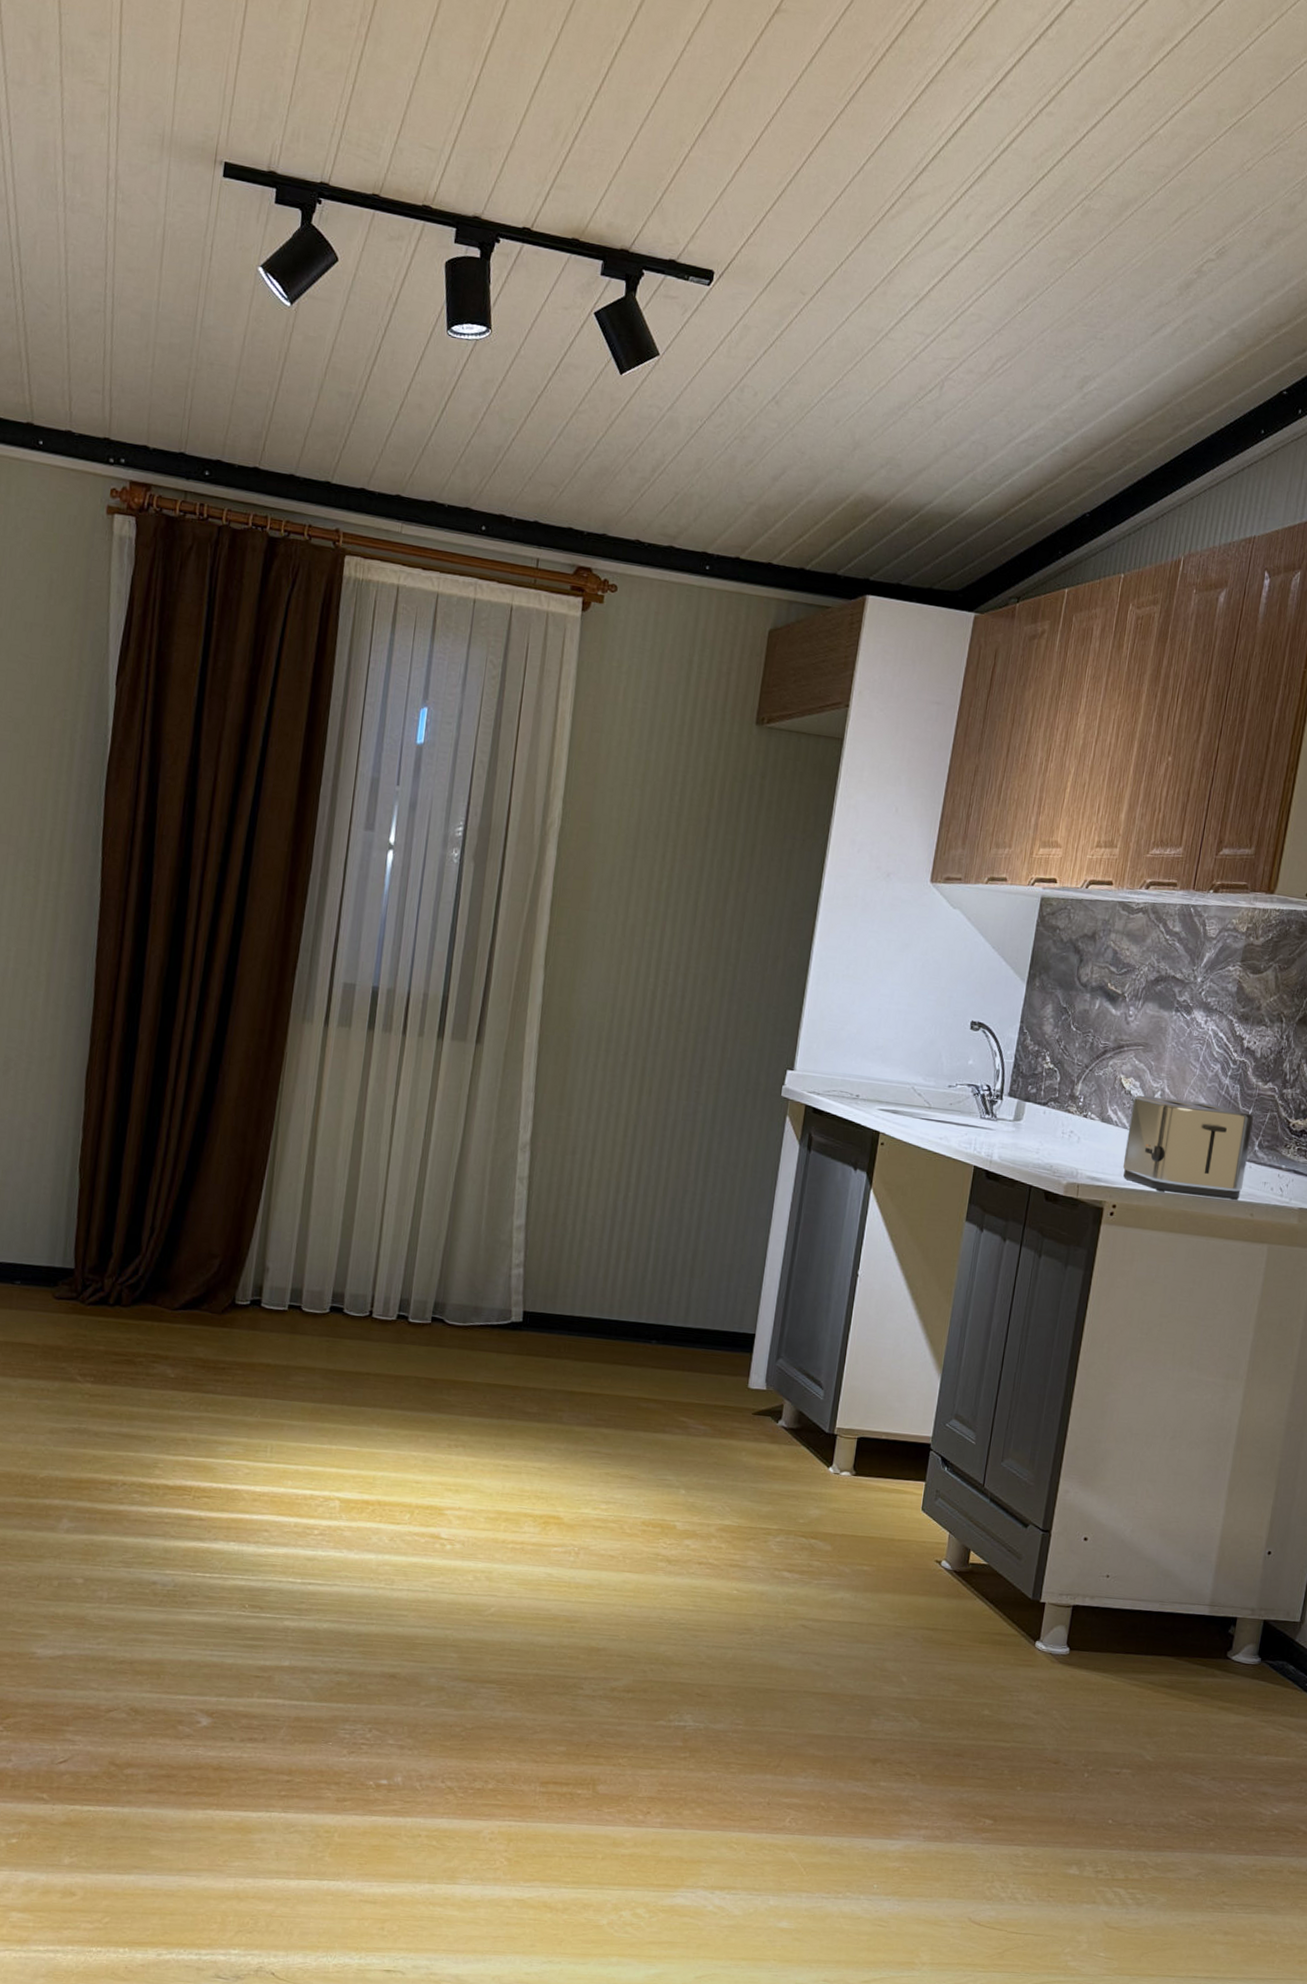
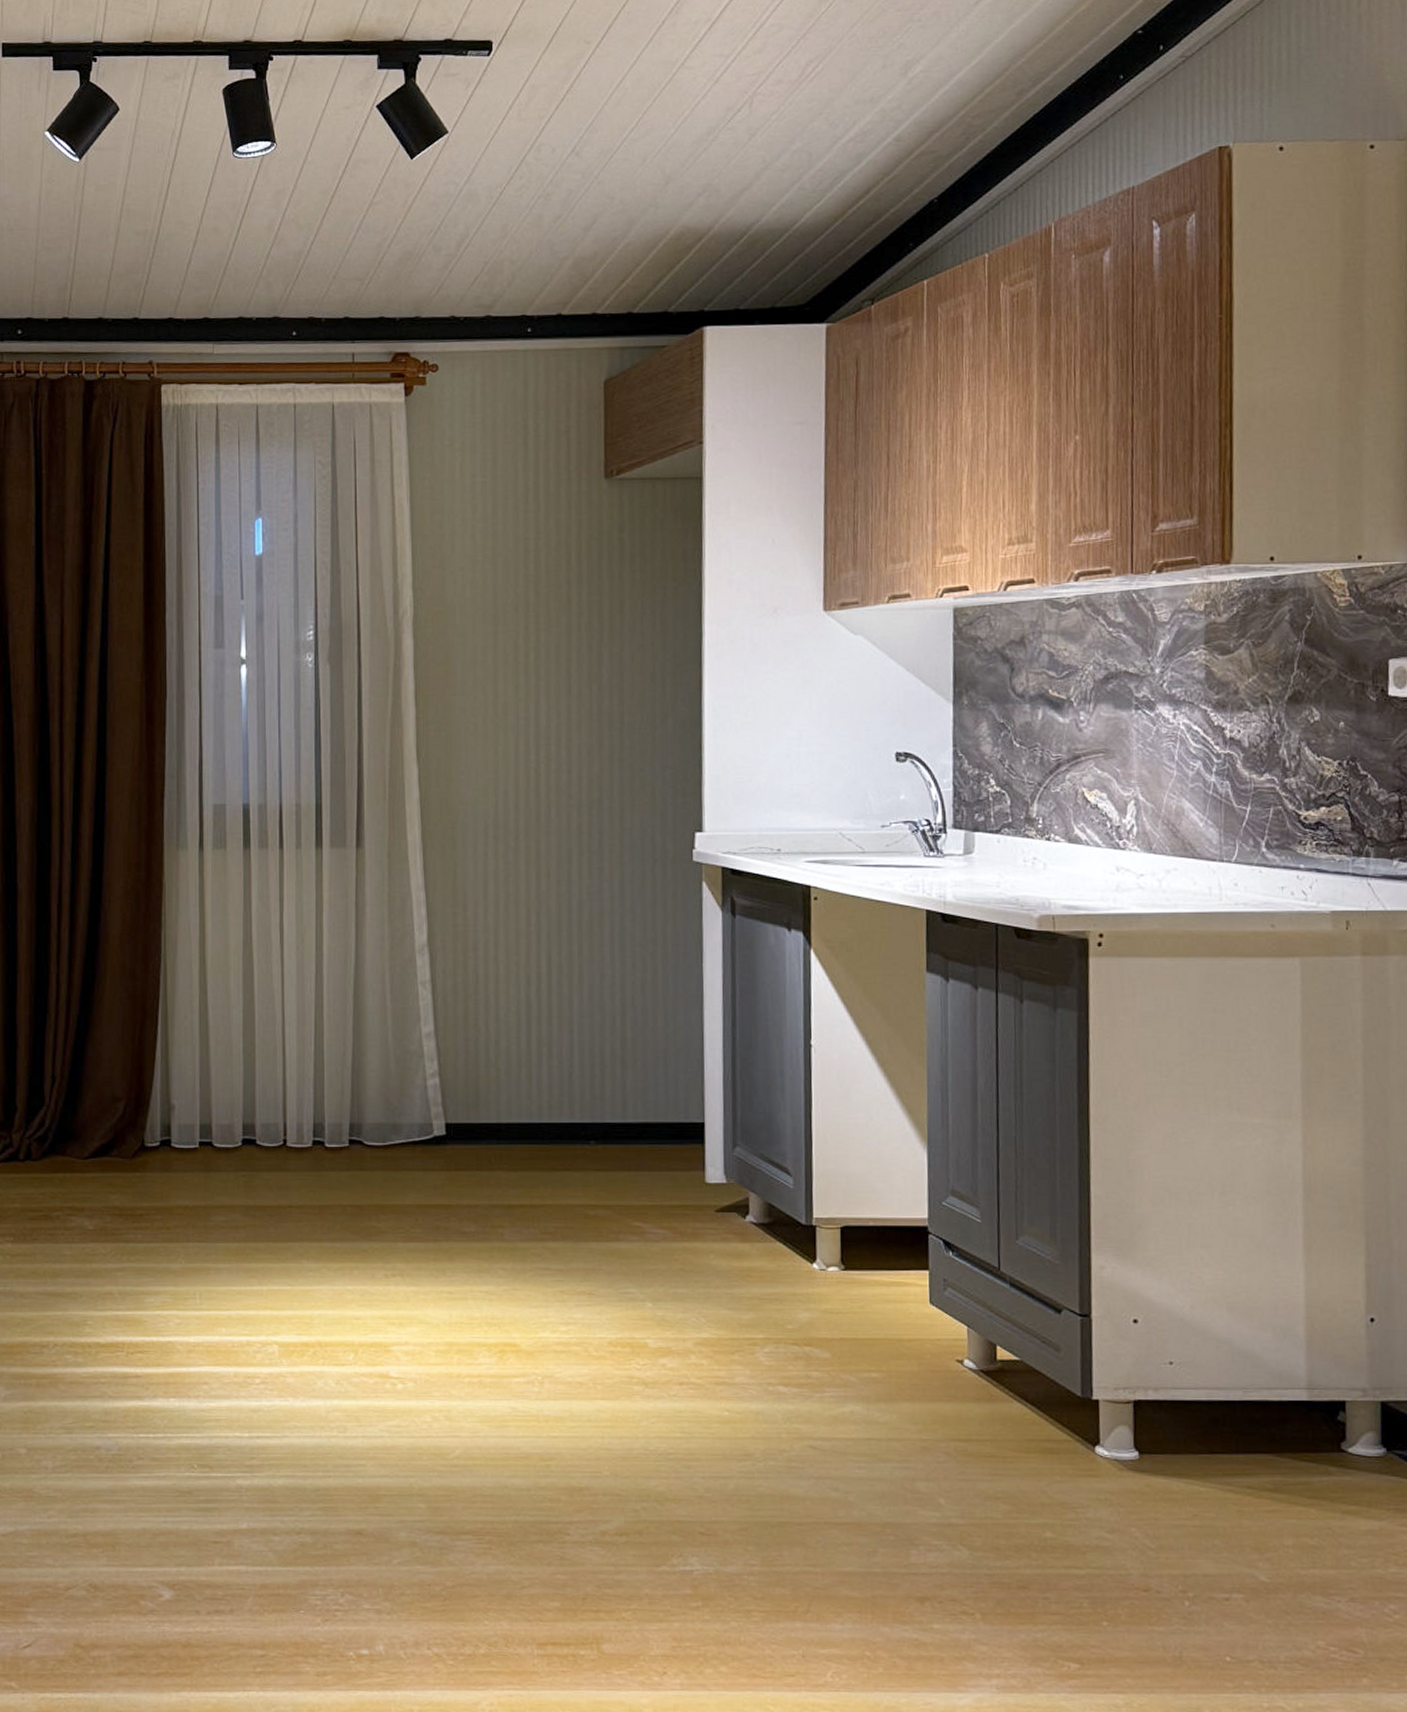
toaster: present [1122,1095,1254,1201] -> none [1102,806,1256,914]

